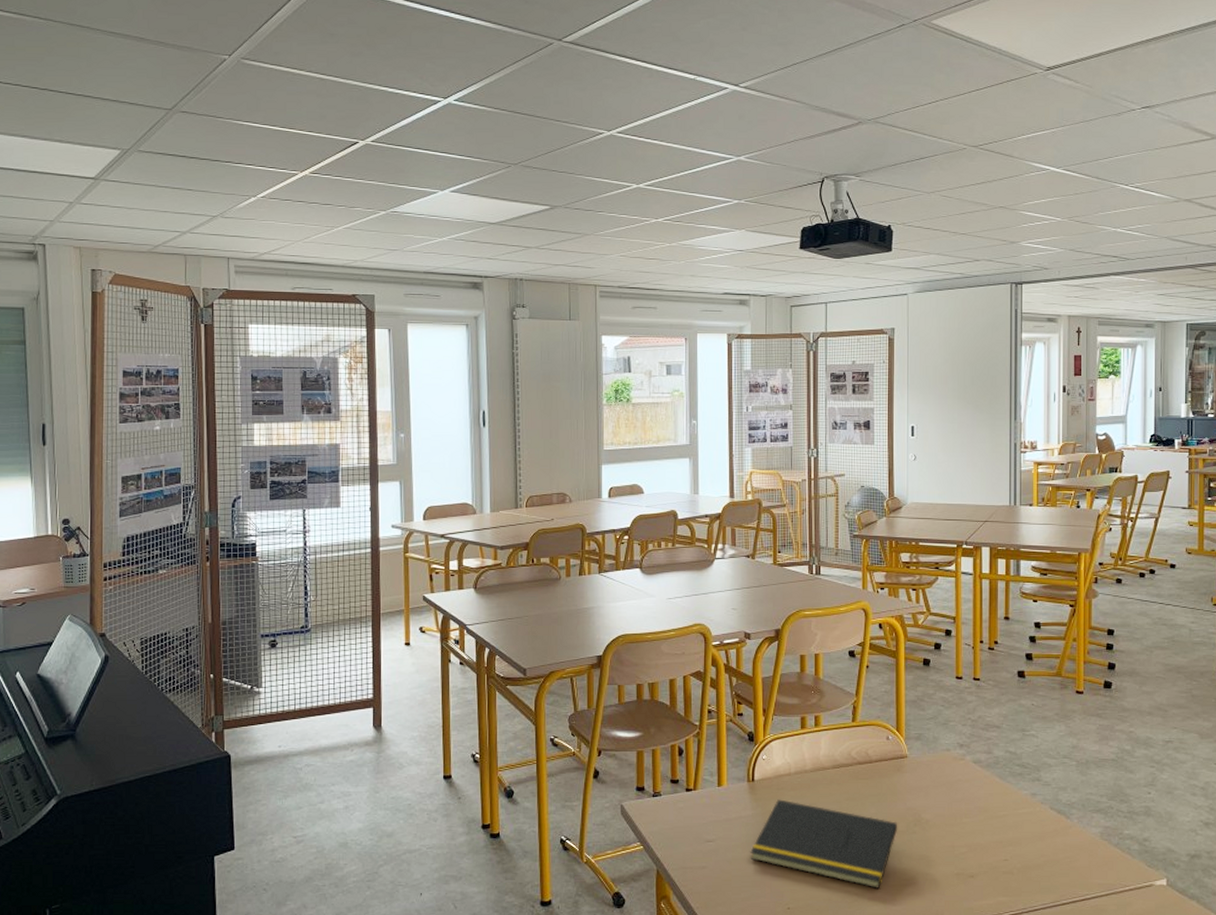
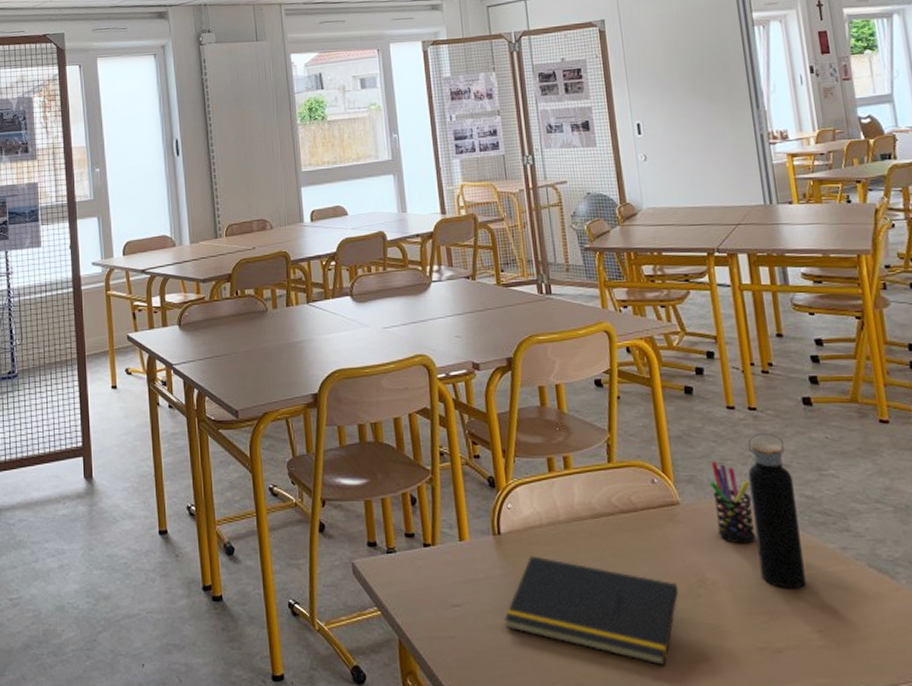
pen holder: none [934,722,966,790] -> present [709,461,756,544]
water bottle: none [966,699,1001,827] -> present [748,432,806,589]

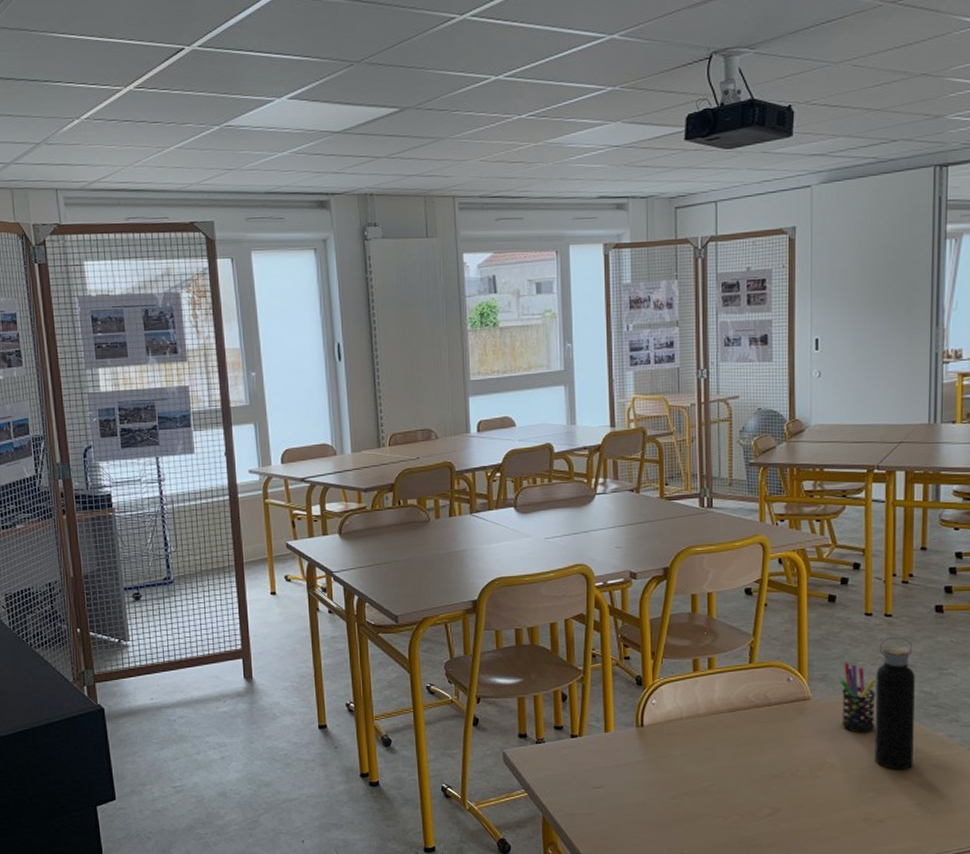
notepad: present [504,556,679,667] -> none [640,744,800,835]

